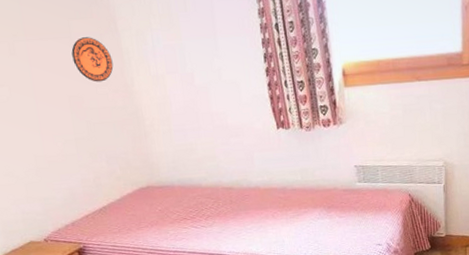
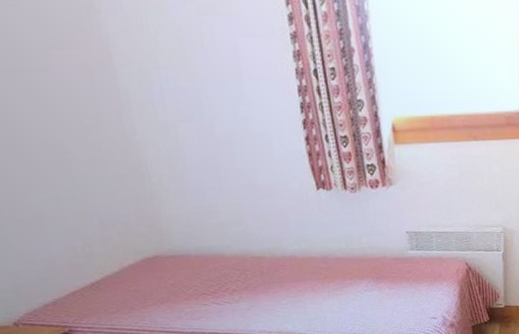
decorative plate: present [71,37,114,82] -> none [49,72,108,129]

